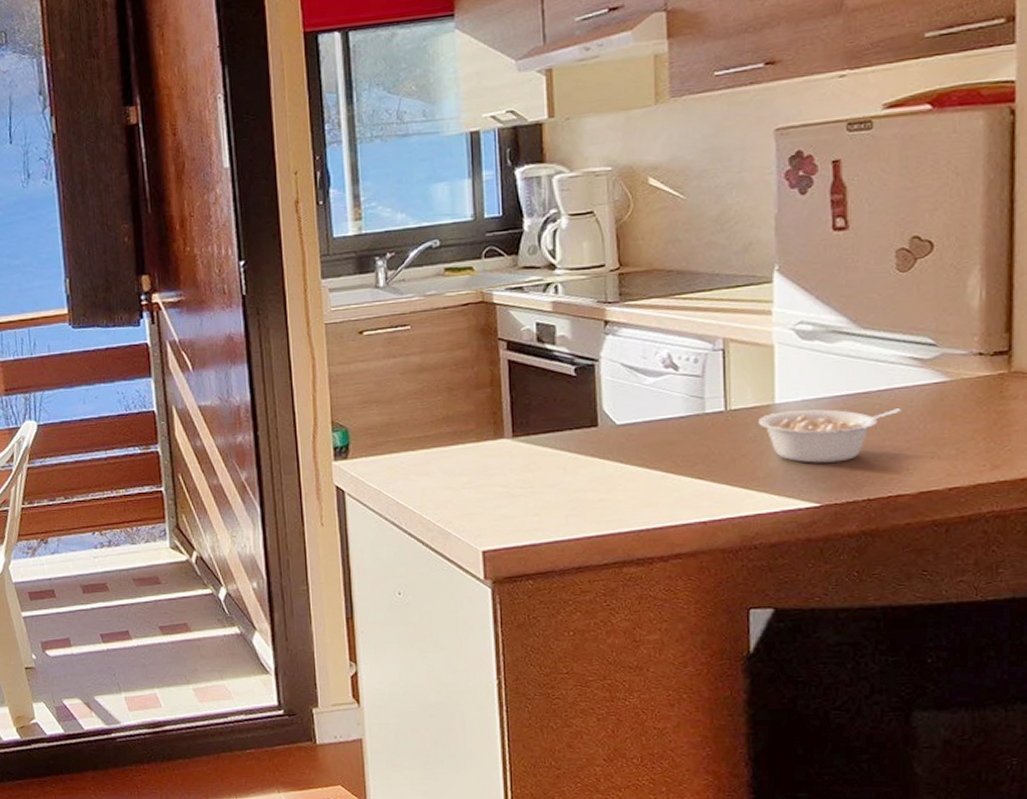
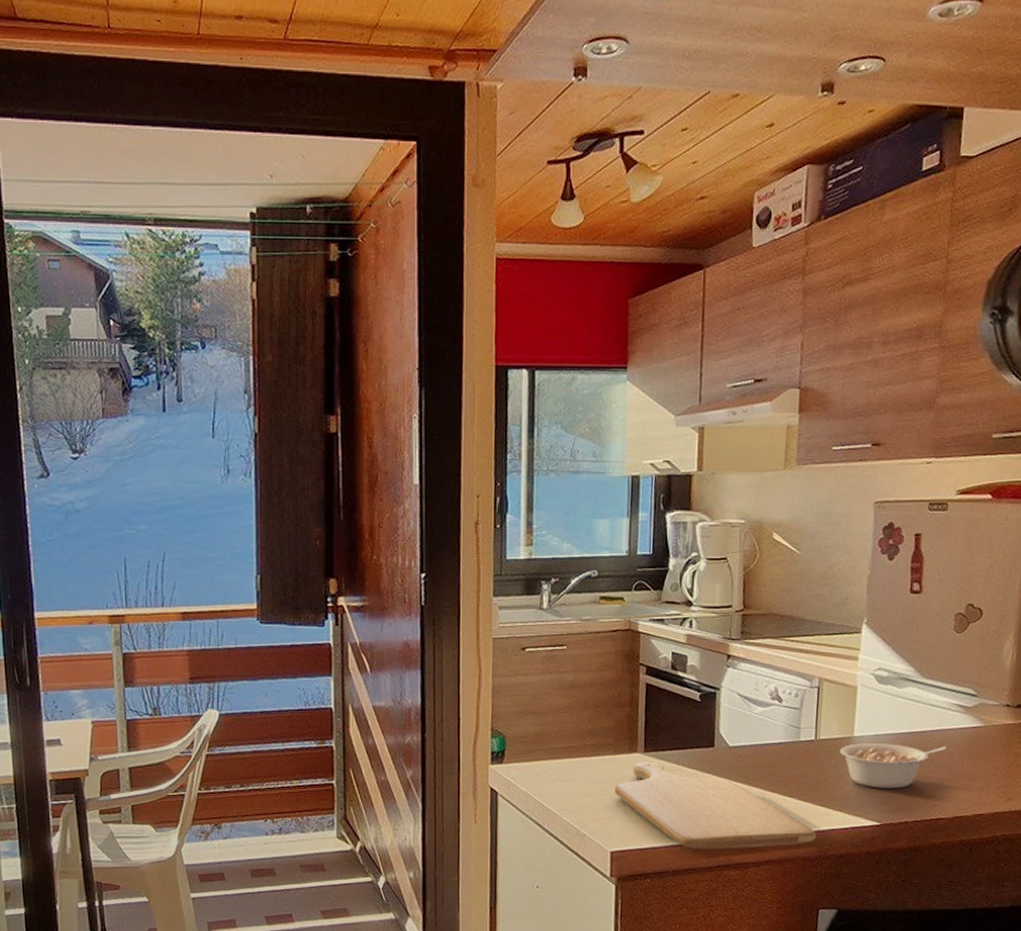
chopping board: none [480,447,738,545] -> present [614,762,817,850]

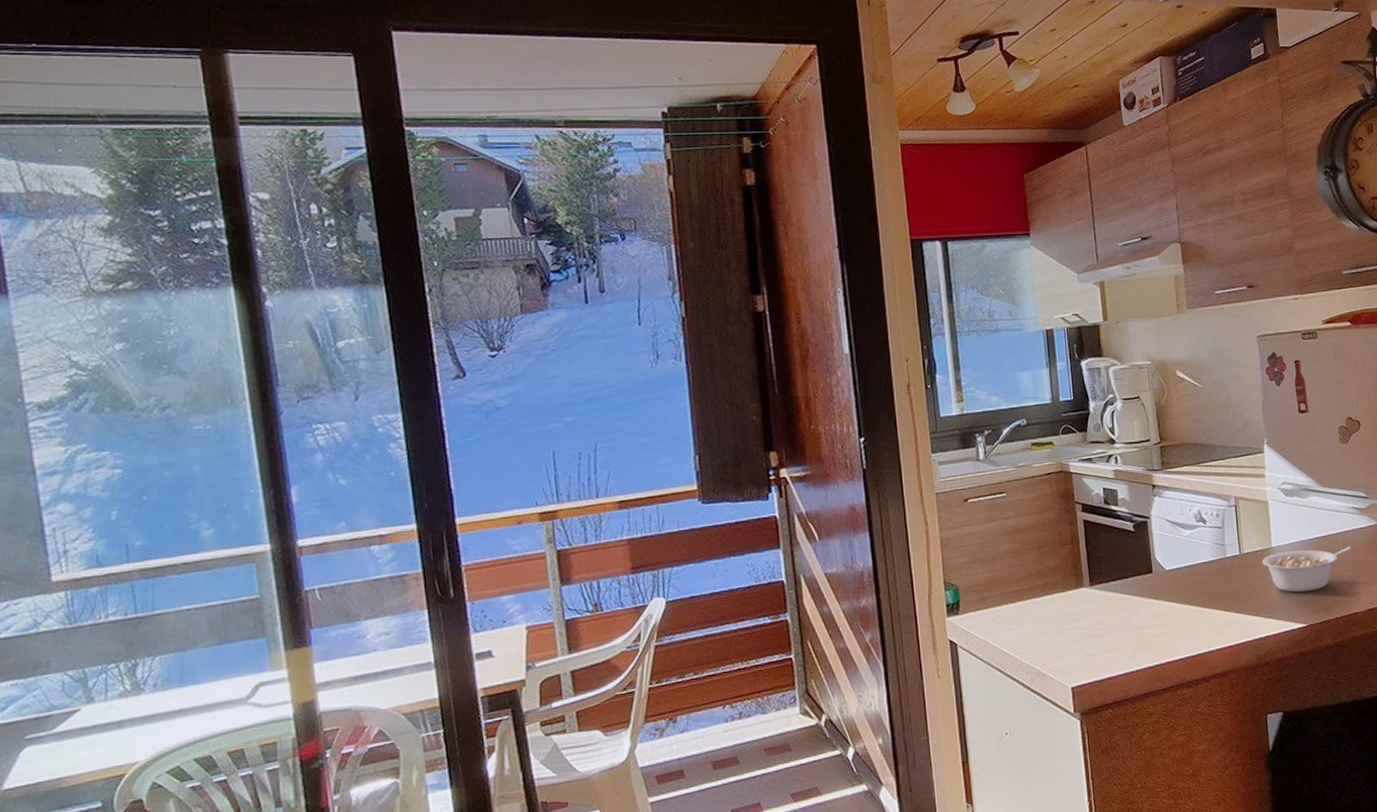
chopping board: present [614,762,817,850] -> none [1067,594,1255,674]

